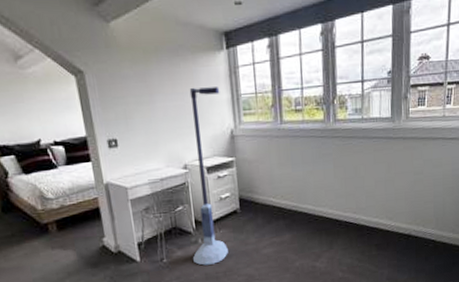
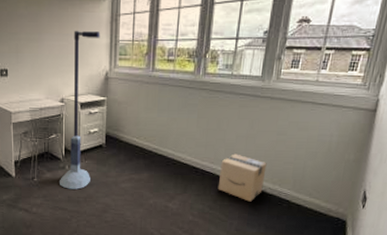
cardboard box: none [363,199,409,248] -> present [217,153,267,202]

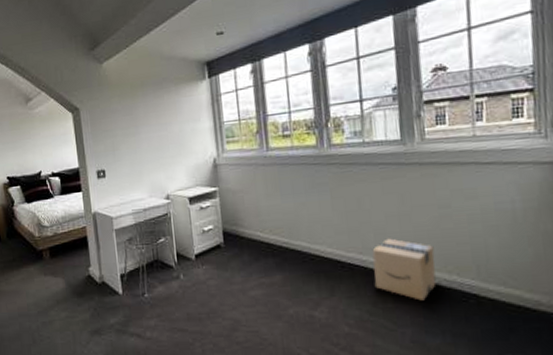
floor lamp: present [59,30,100,189] -> none [172,116,212,304]

